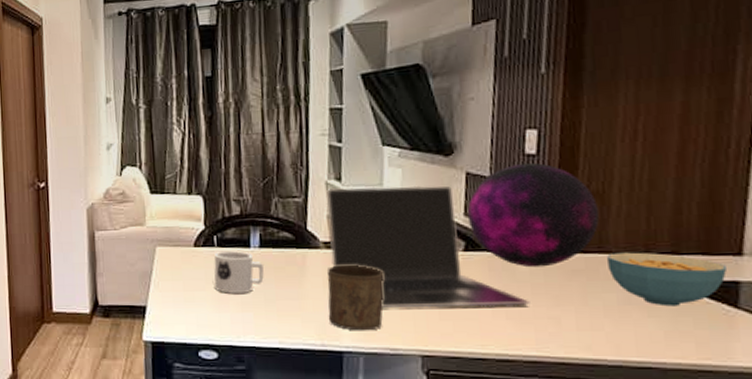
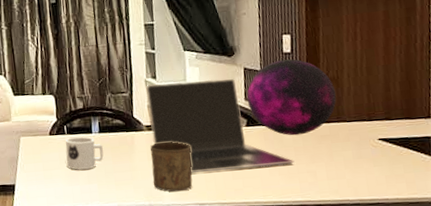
cereal bowl: present [607,252,727,307] -> none [344,120,422,158]

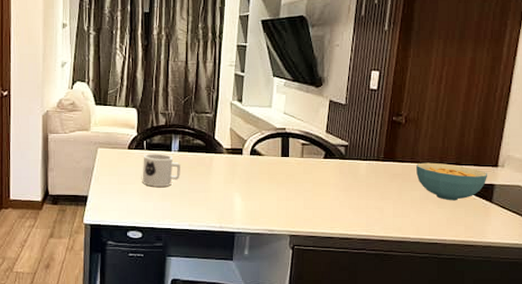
laptop: present [145,79,295,173] -> none [230,107,365,200]
cup: present [150,142,193,192] -> none [226,166,267,217]
decorative orb: present [246,59,336,136] -> none [328,95,413,172]
cereal bowl: none [344,120,422,158] -> present [416,162,487,201]

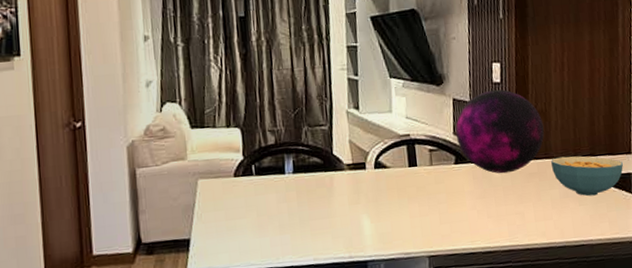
mug: present [142,154,180,187] -> none [253,178,298,219]
decorative orb: none [328,95,413,172] -> present [455,89,544,174]

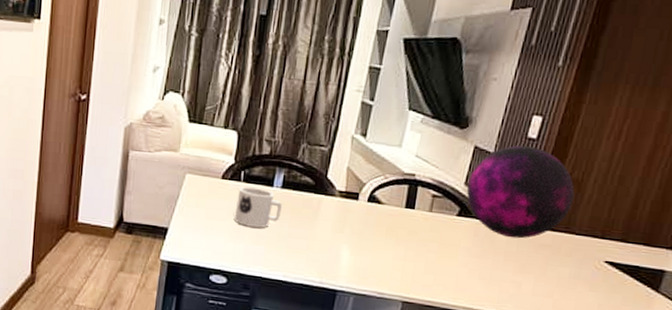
mug: none [253,178,298,219] -> present [234,187,282,228]
cereal bowl: present [551,156,623,196] -> none [569,234,659,285]

